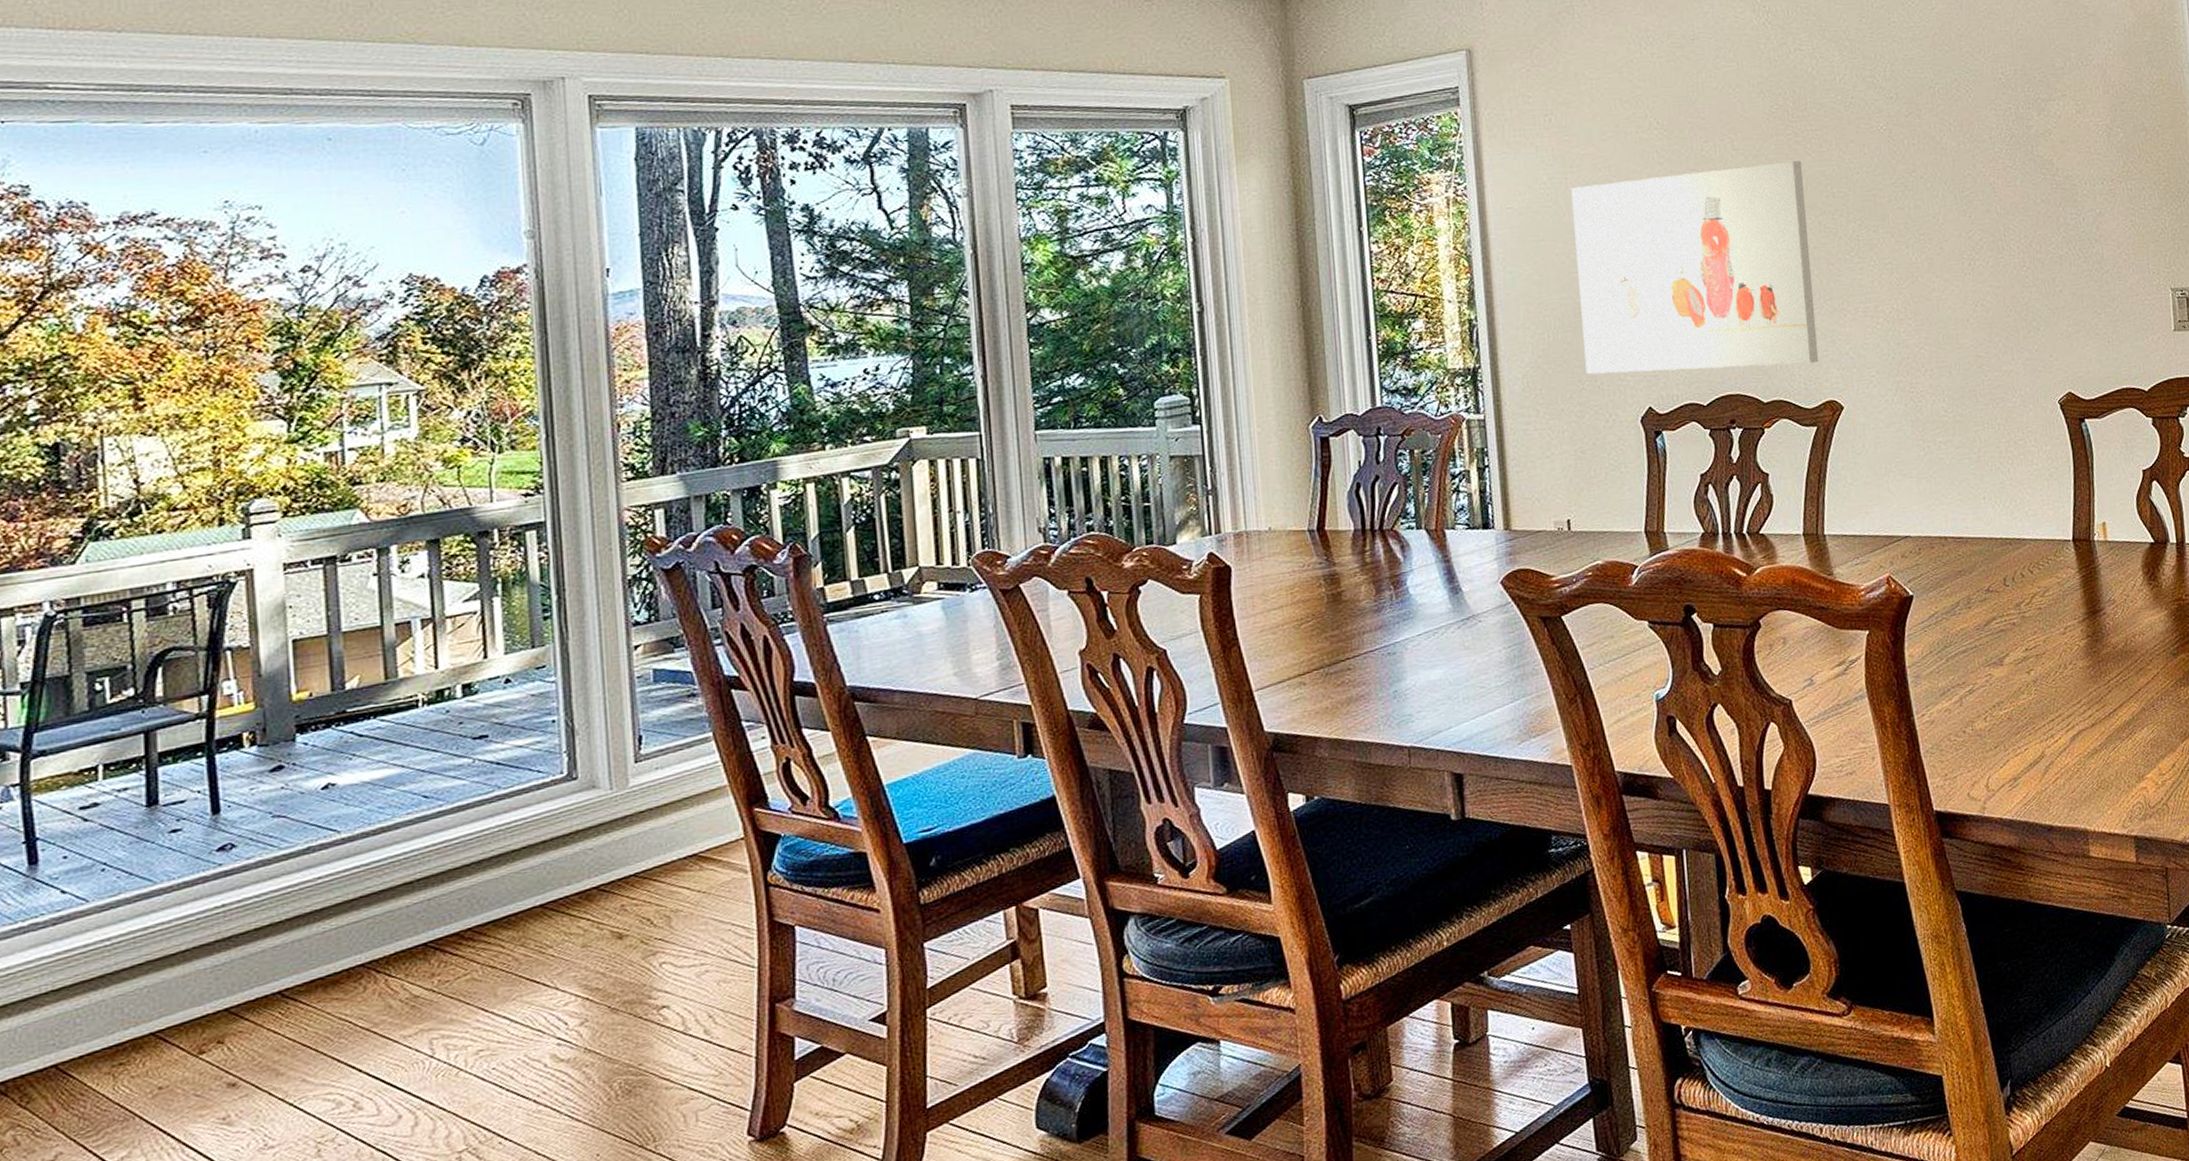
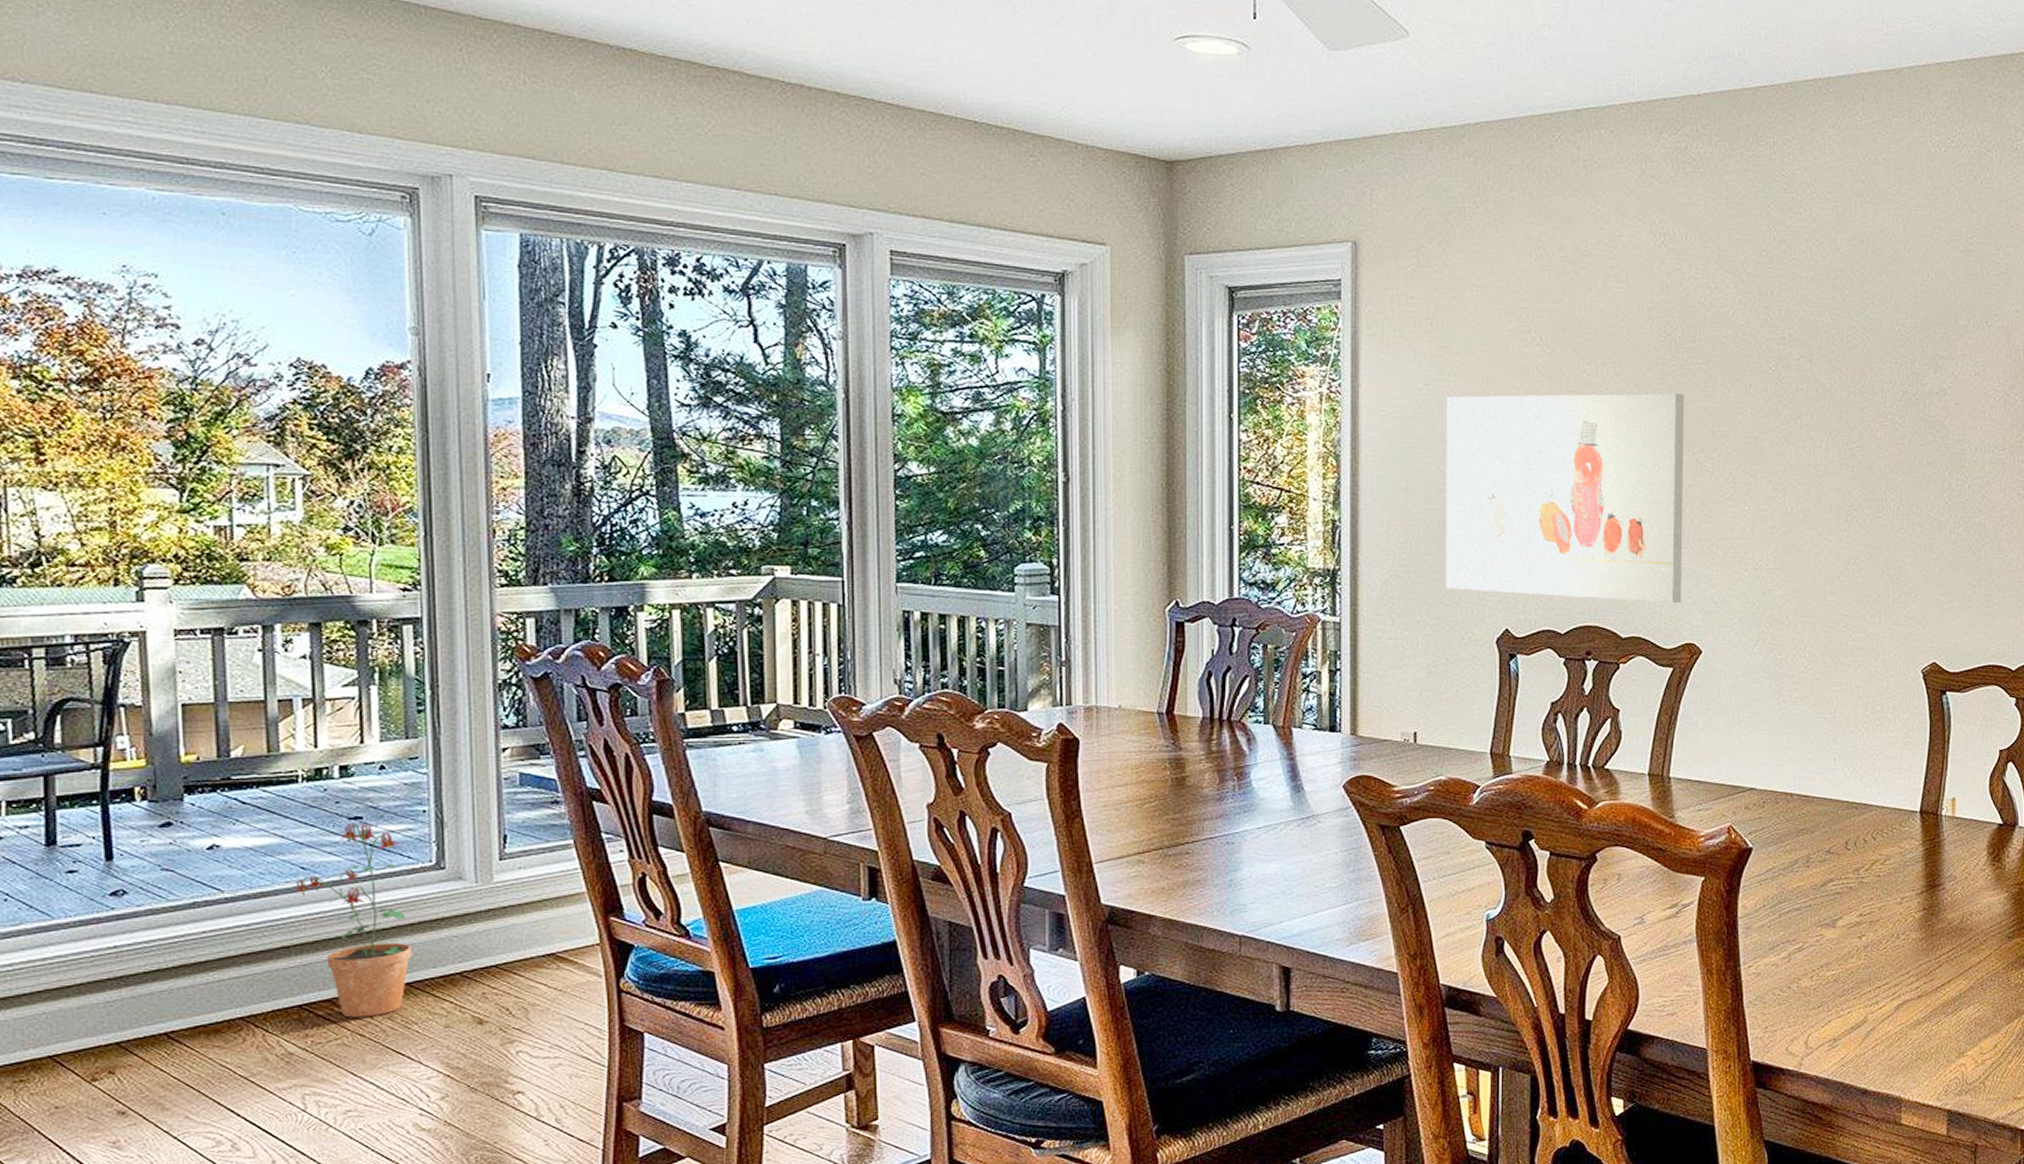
potted plant: none [416,741,545,950] -> present [294,822,412,1018]

